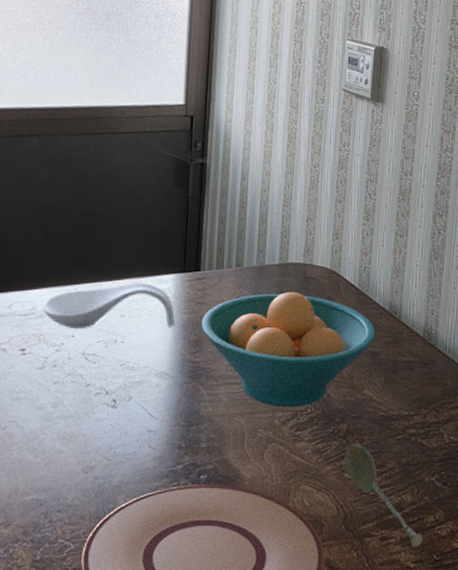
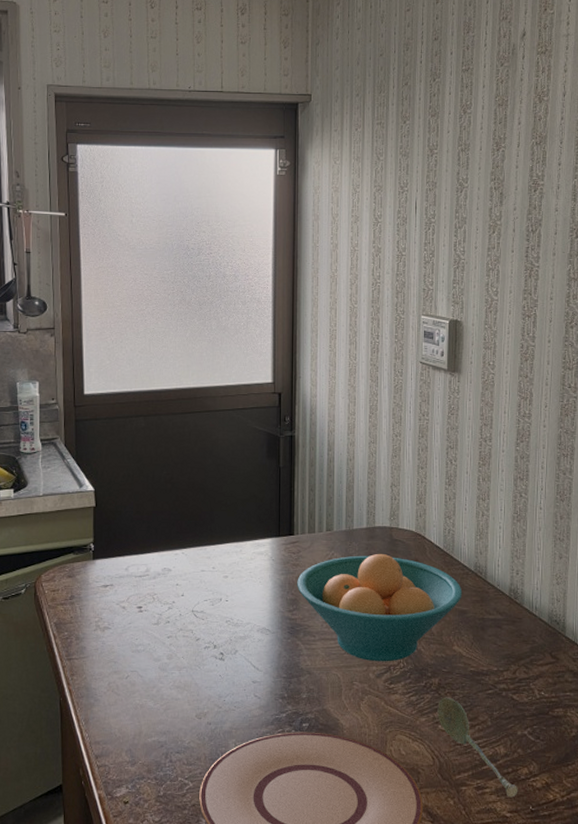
spoon rest: present [42,282,175,329] -> none [155,546,272,589]

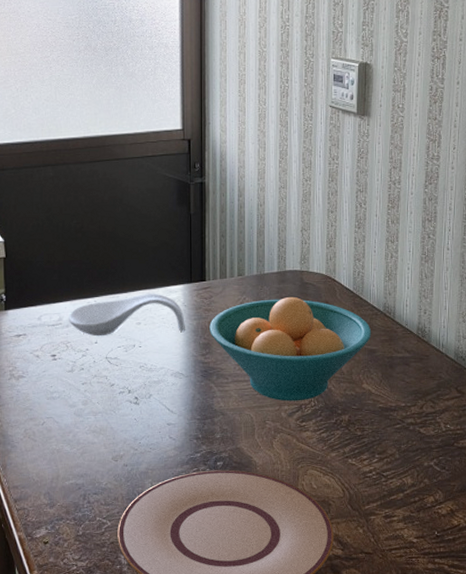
spoon rest: none [155,546,272,589] -> present [67,293,185,337]
soupspoon: present [437,697,518,798] -> none [347,433,425,525]

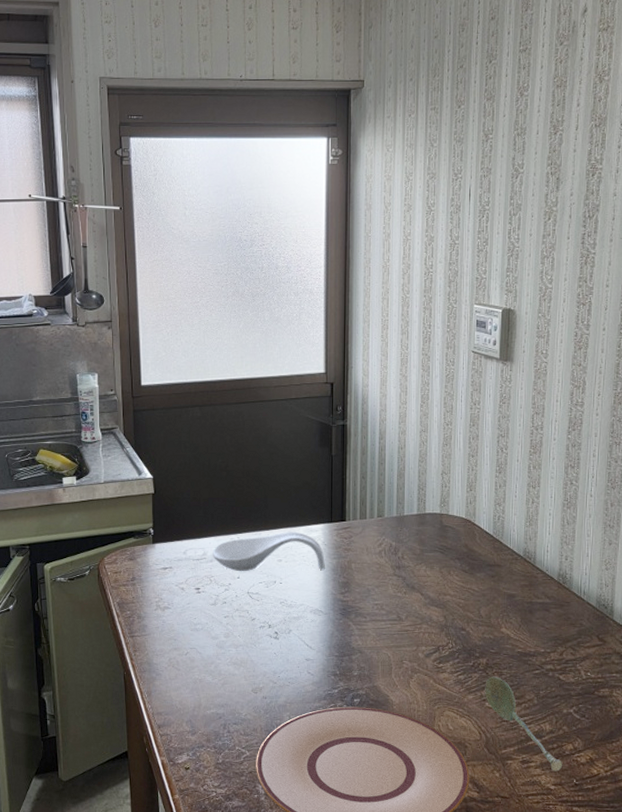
fruit bowl: present [209,296,372,401] -> none [349,539,511,643]
soupspoon: none [347,433,425,525] -> present [485,676,563,772]

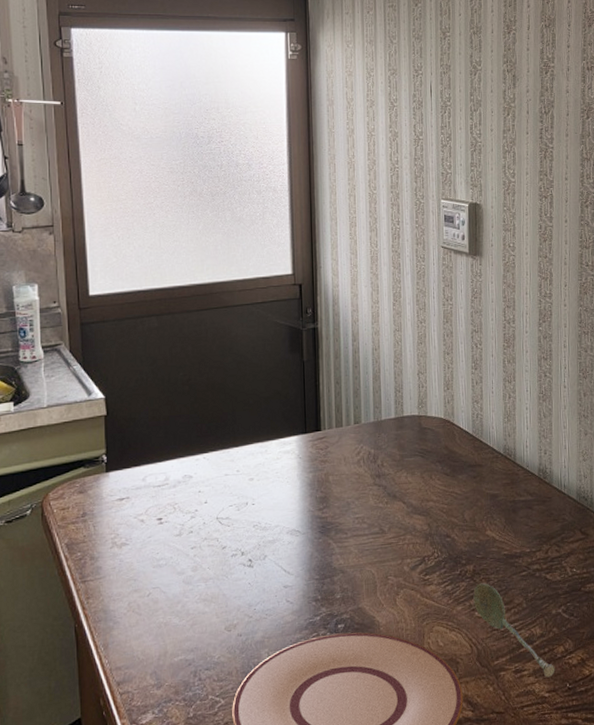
spoon rest: present [212,531,325,572] -> none [175,446,301,496]

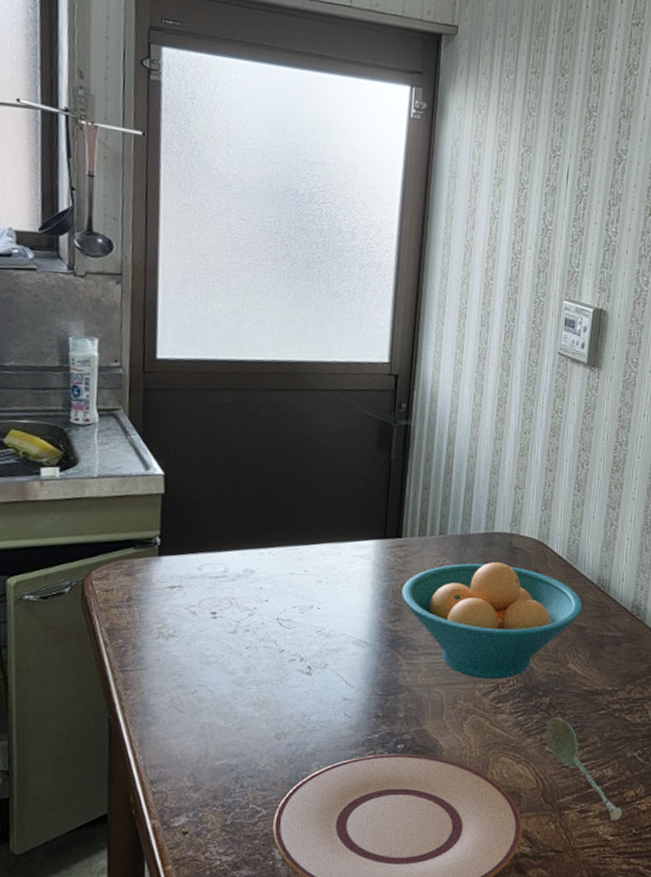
fruit bowl: none [326,443,493,554] -> present [401,561,583,680]

